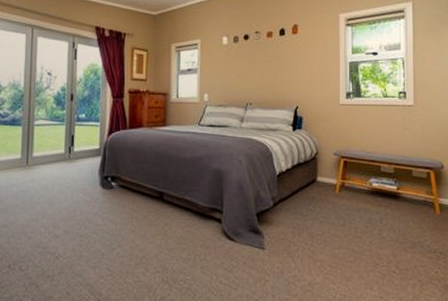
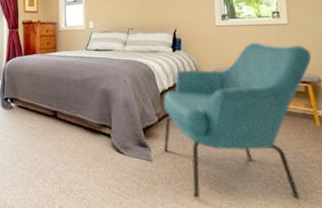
armchair: none [277,123,436,290] -> present [163,42,312,199]

